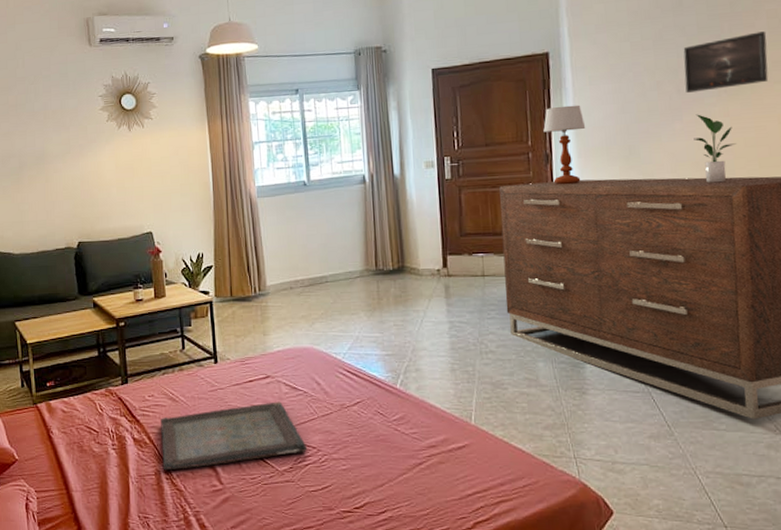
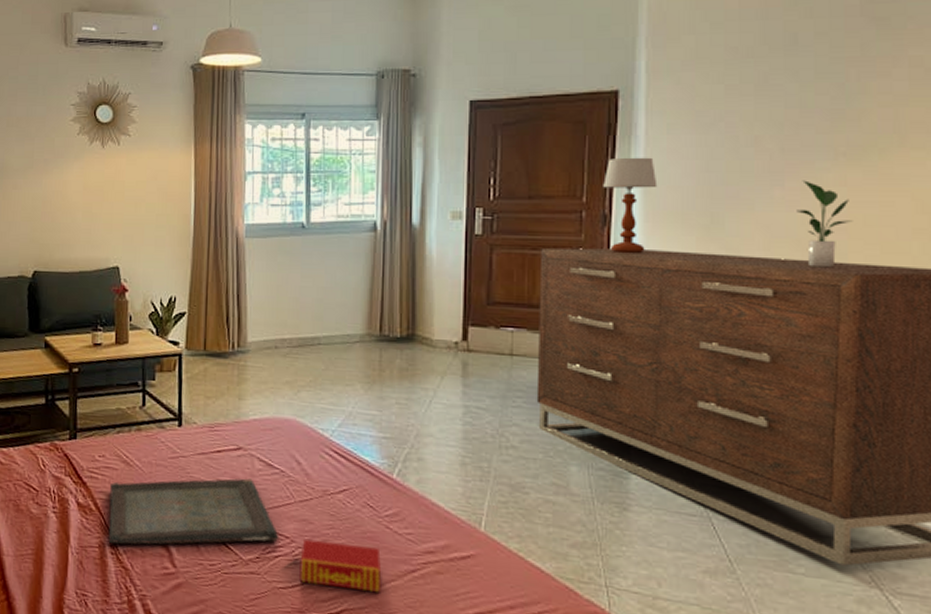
book: none [326,447,396,486] -> present [299,538,382,594]
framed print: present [683,31,769,93] -> none [792,83,907,152]

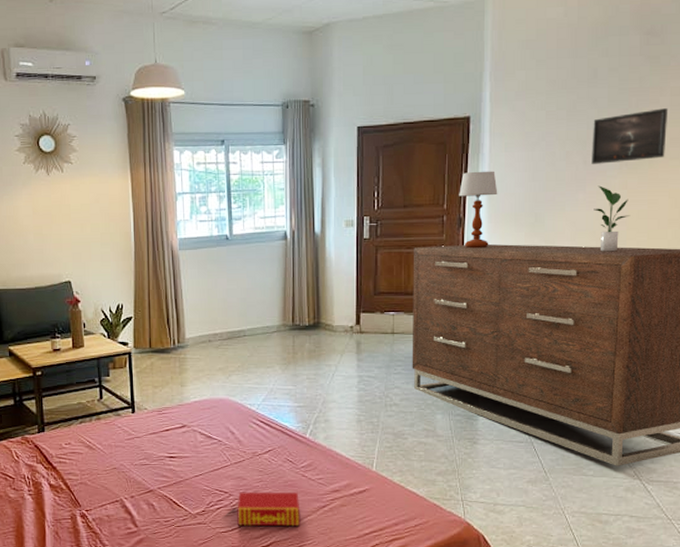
serving tray: present [108,478,279,545] -> none [77,449,220,515]
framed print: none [792,83,907,152] -> present [591,108,669,164]

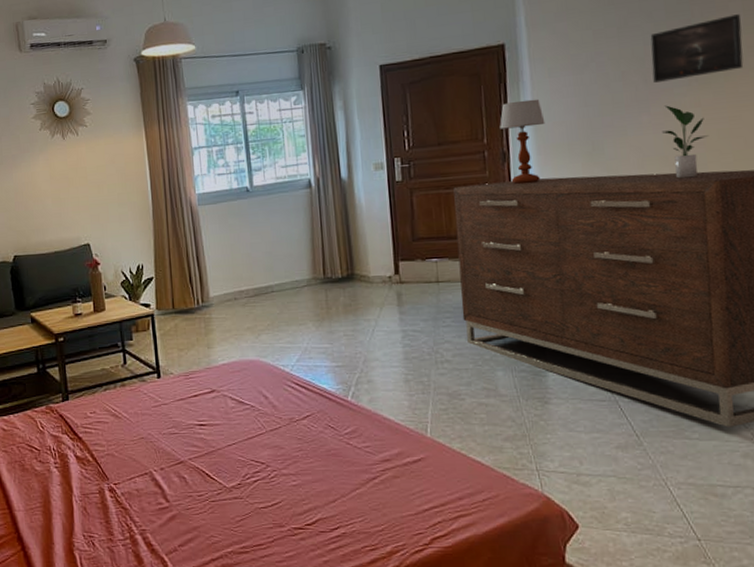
book: present [237,492,301,527] -> none [276,462,349,502]

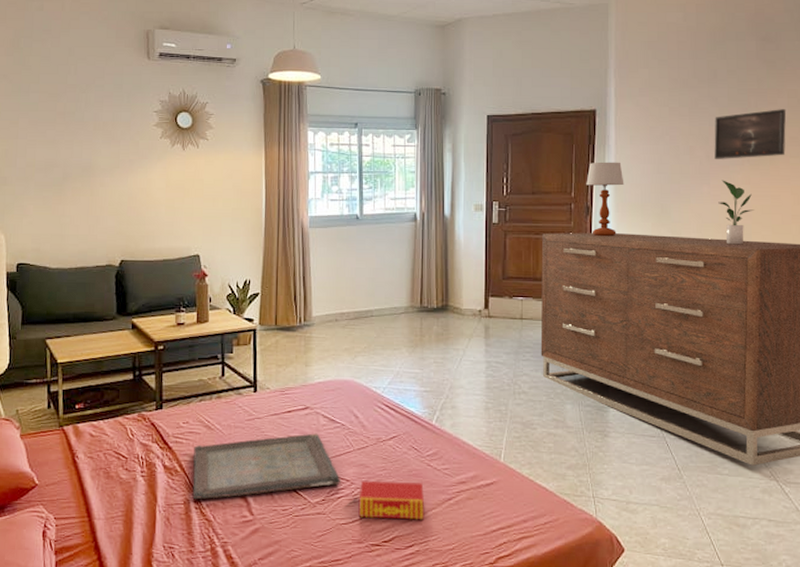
serving tray: none [103,416,256,489] -> present [192,433,341,500]
book: none [276,462,349,502] -> present [358,480,425,520]

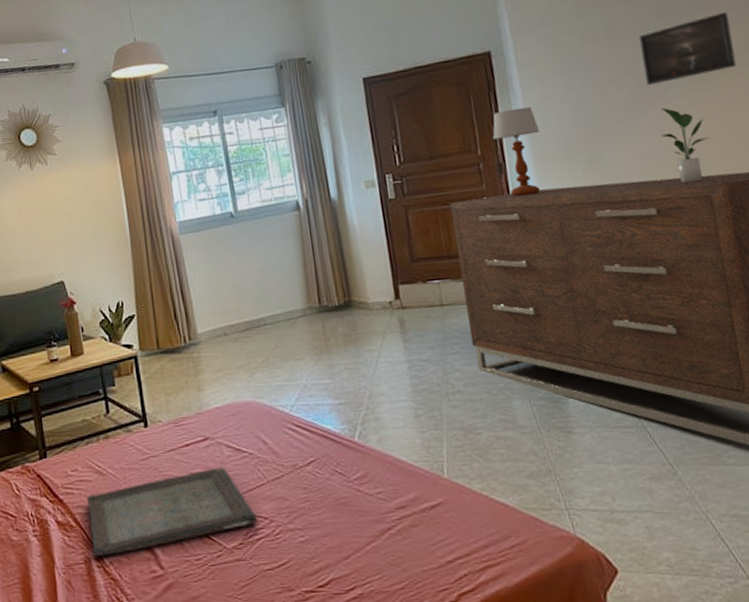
book: present [358,480,425,520] -> none [281,512,364,561]

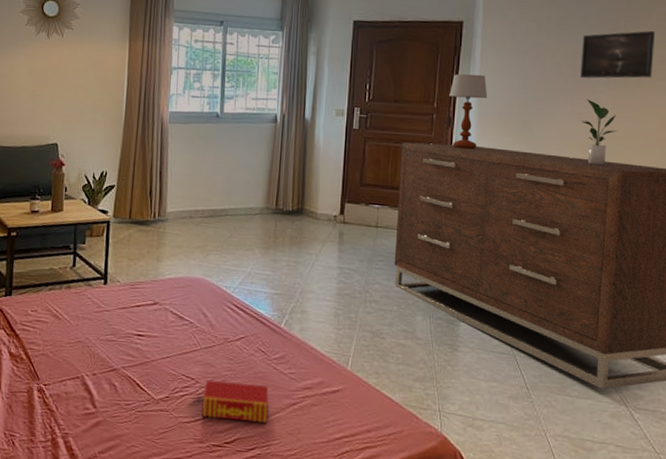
serving tray: present [87,466,259,557] -> none [36,329,186,389]
book: none [281,512,364,561] -> present [201,379,269,424]

